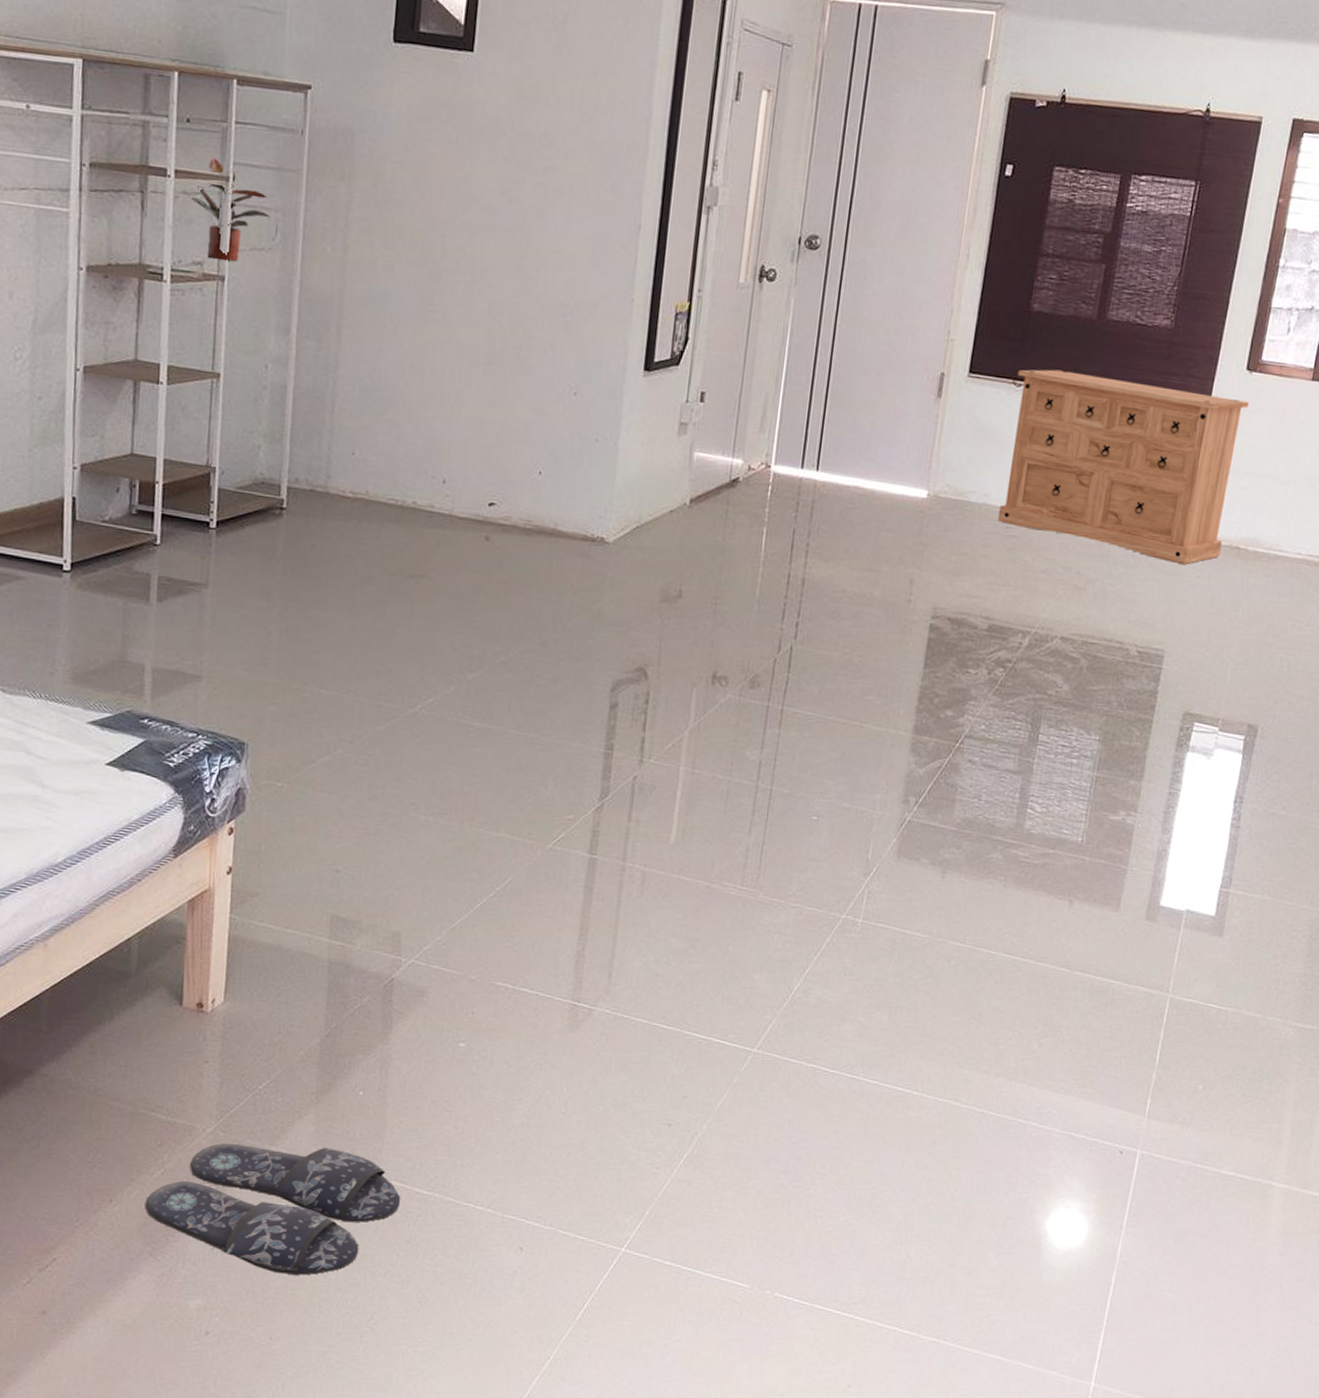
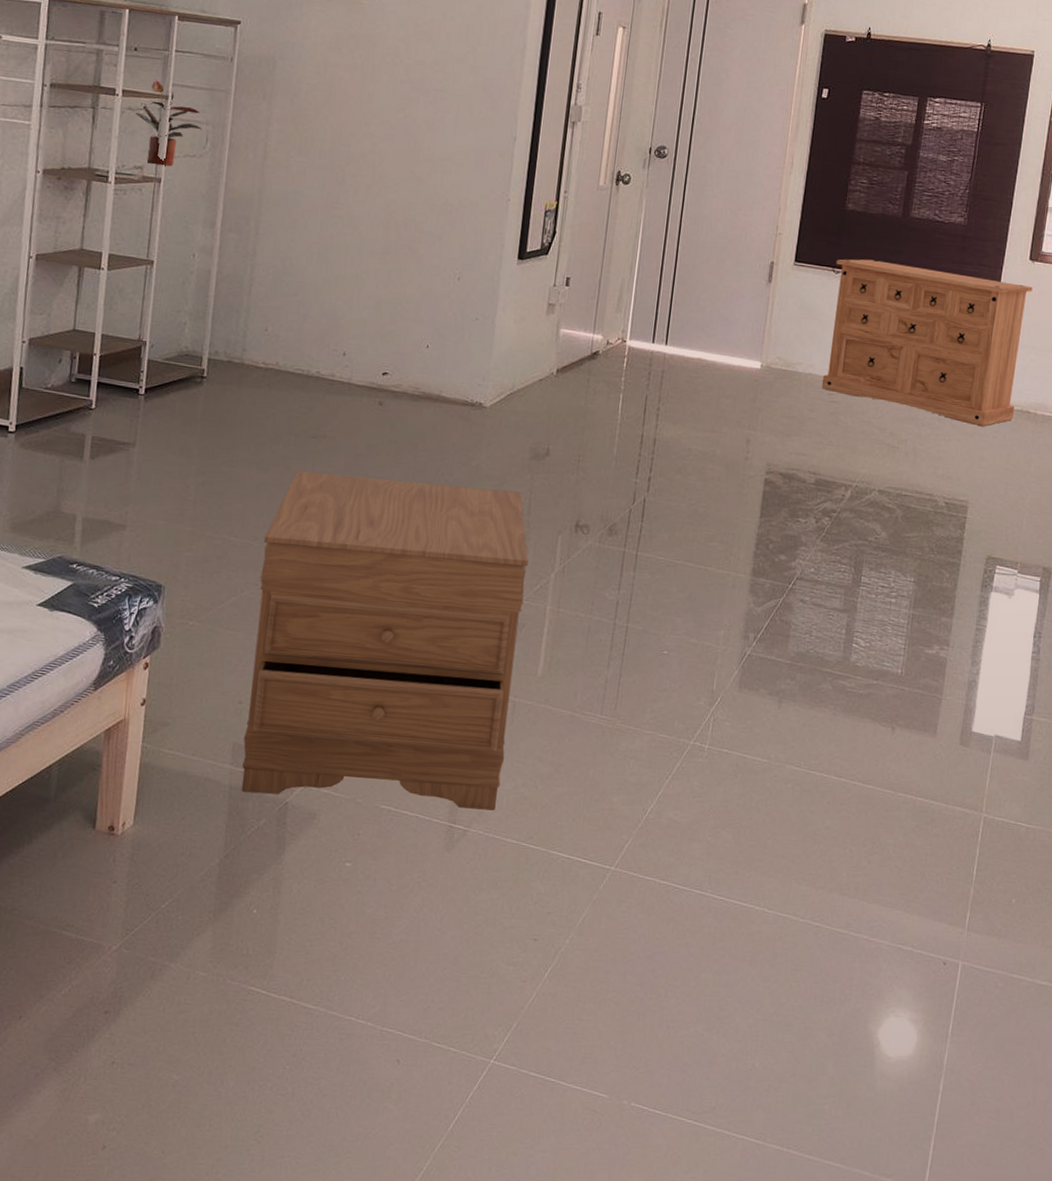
slippers: present [144,1143,401,1275] -> none [51,960,289,1089]
nightstand: none [341,615,659,989] -> present [241,471,529,811]

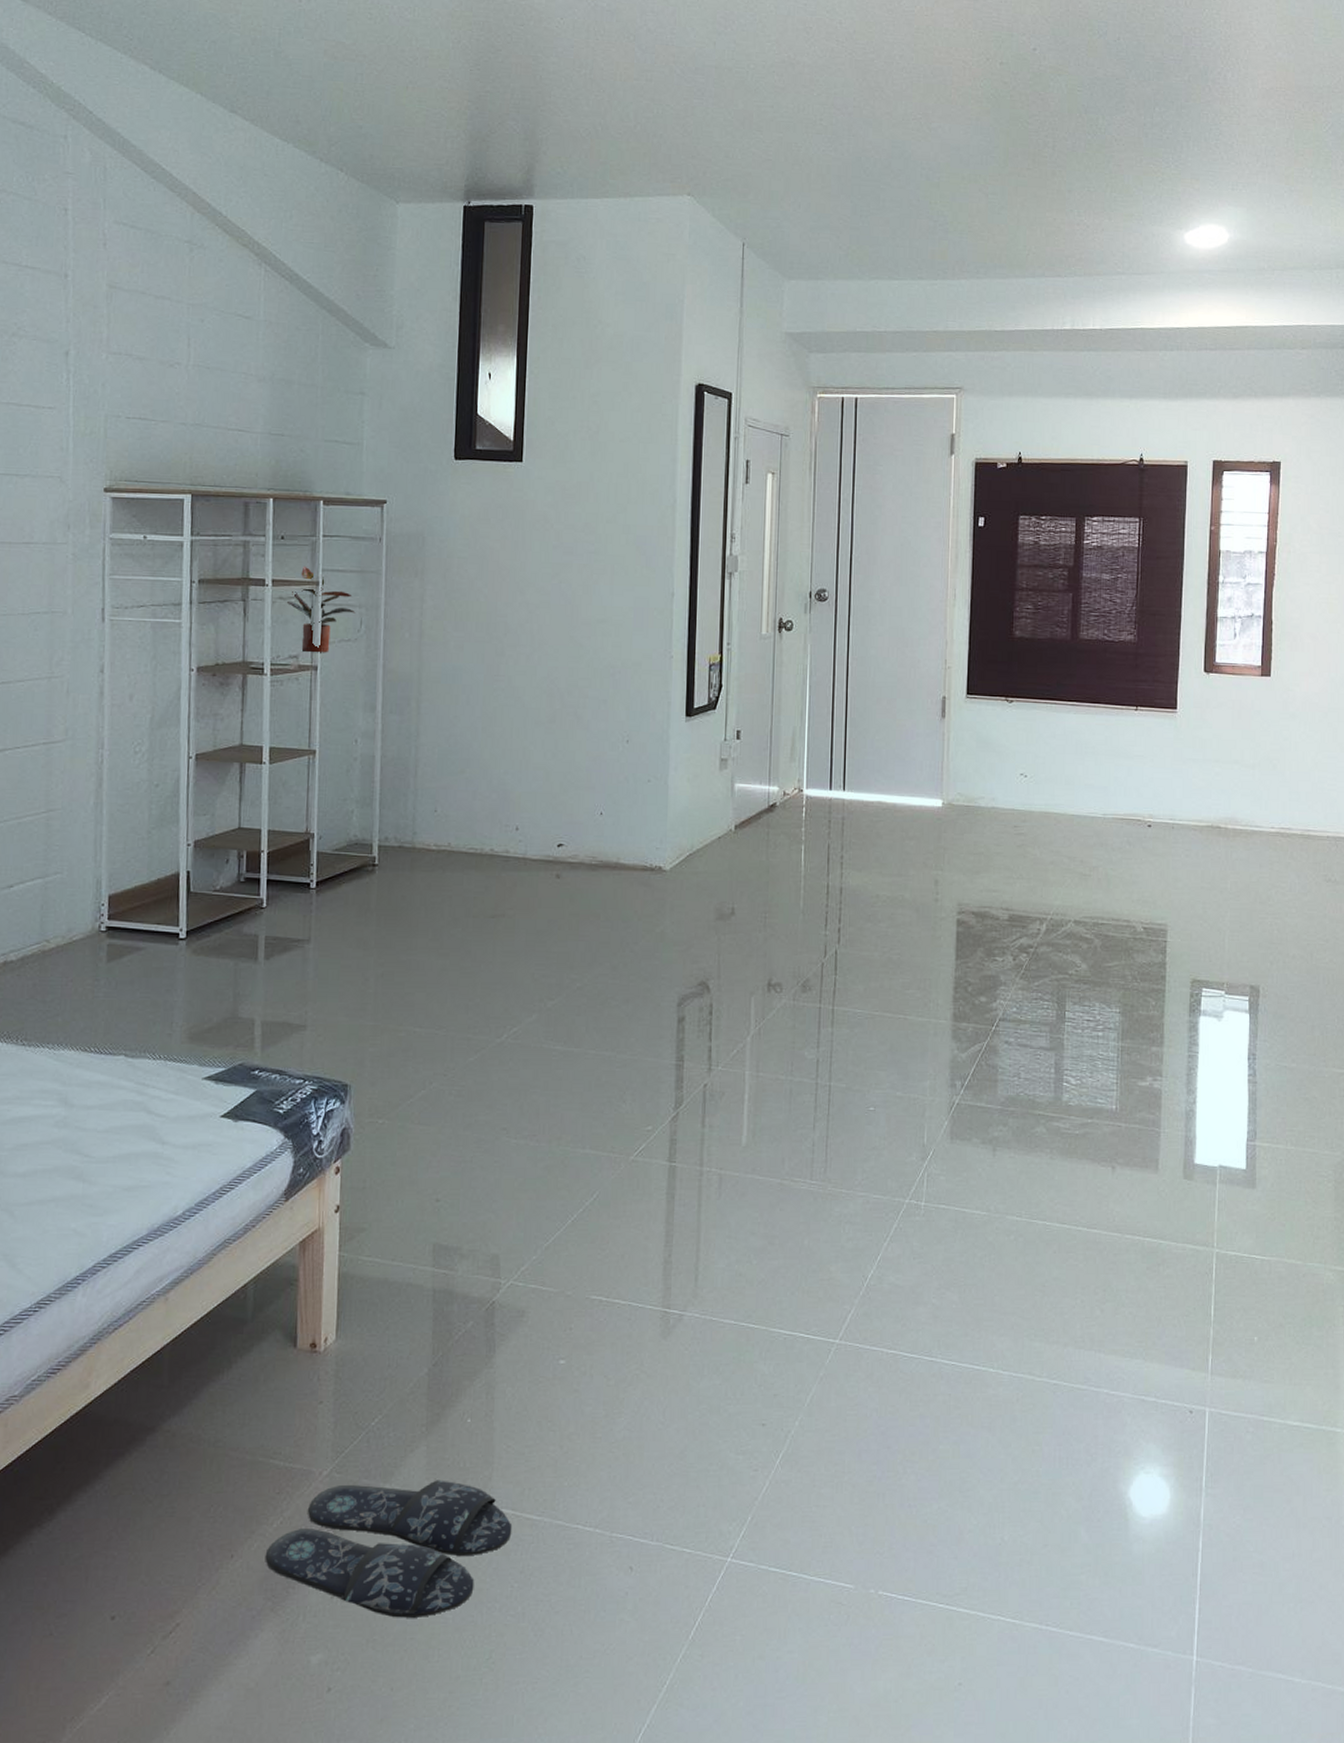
slippers: none [51,960,289,1089] -> present [265,1480,512,1618]
nightstand: present [241,471,529,811] -> none [443,953,723,1294]
dresser: present [821,259,1033,427] -> none [1005,685,1210,846]

